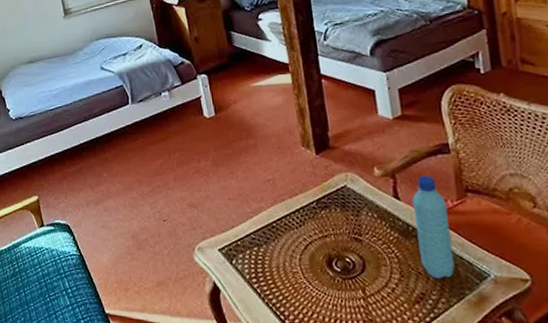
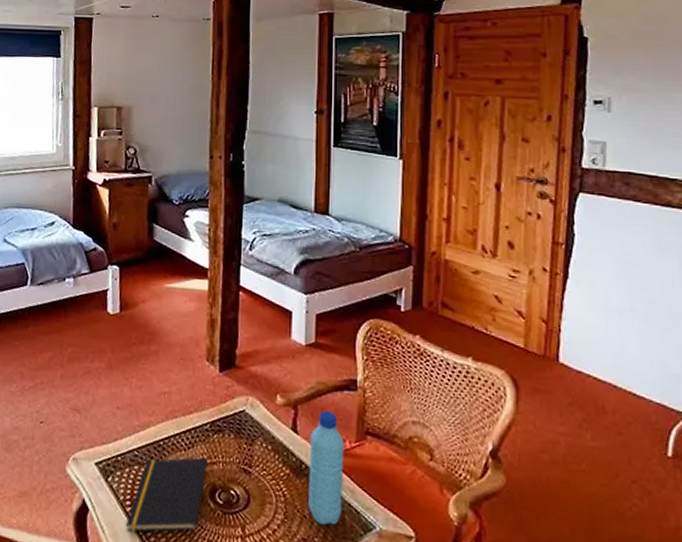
notepad: none [256,232,322,305] -> present [126,457,209,532]

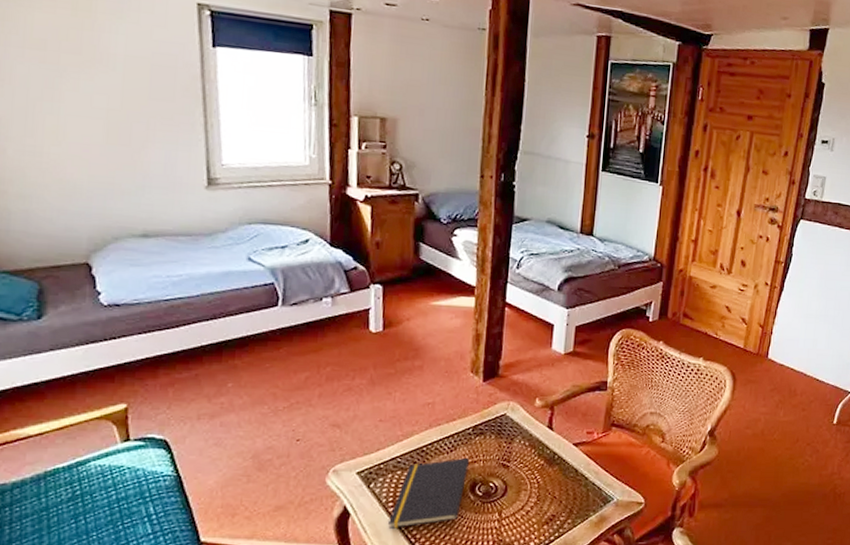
water bottle: present [308,411,345,525] -> none [558,409,593,501]

